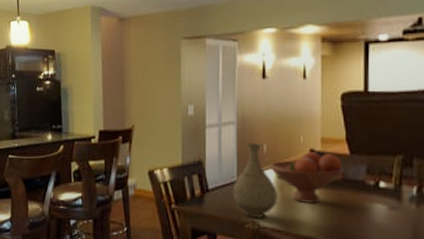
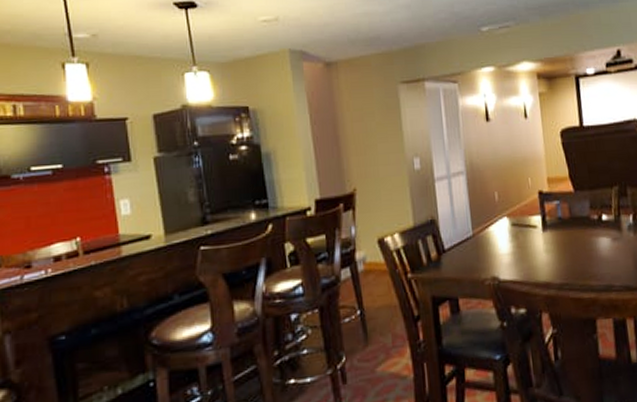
vase: present [232,143,278,218] -> none [469,192,514,273]
fruit bowl: present [269,152,346,204] -> none [502,193,572,248]

